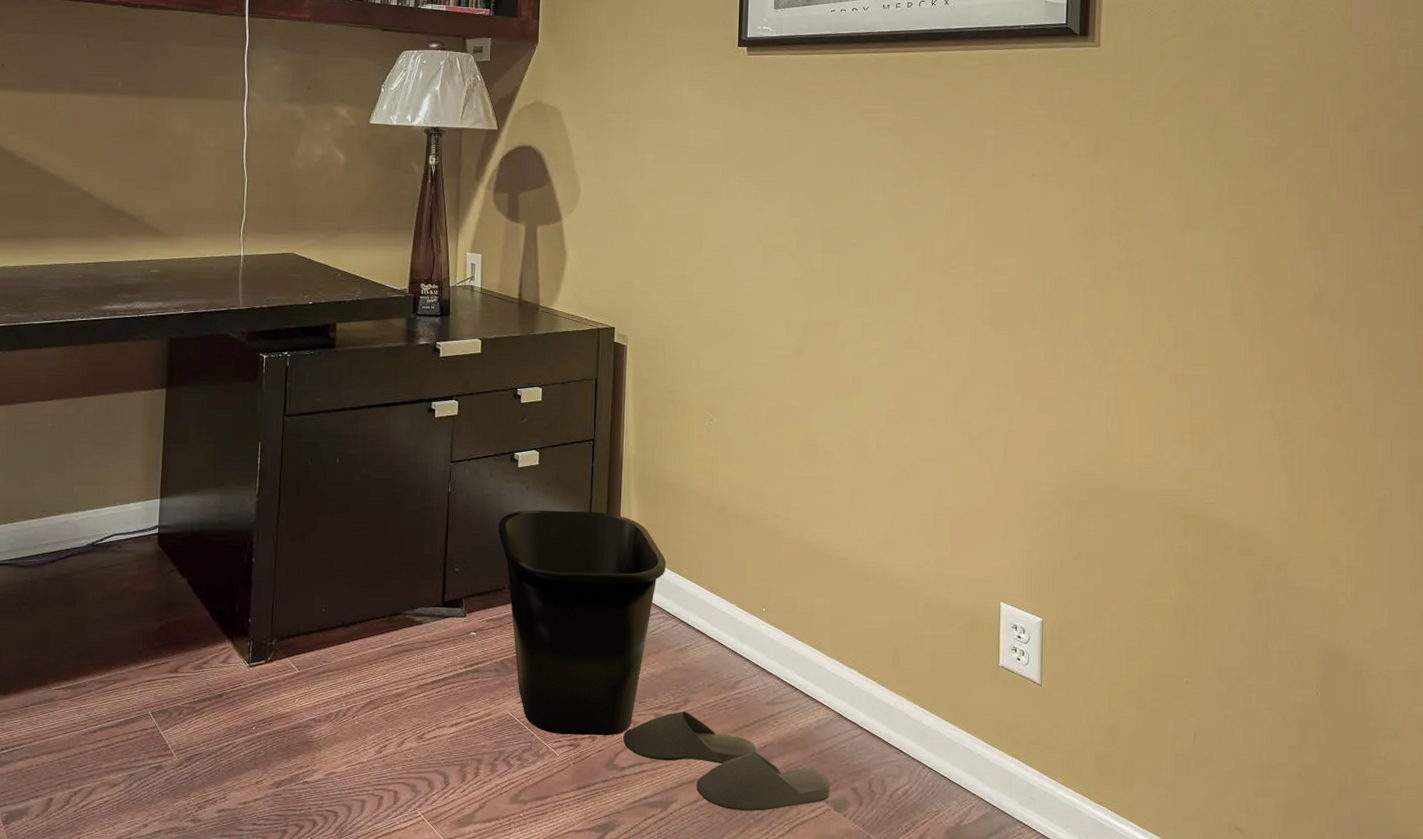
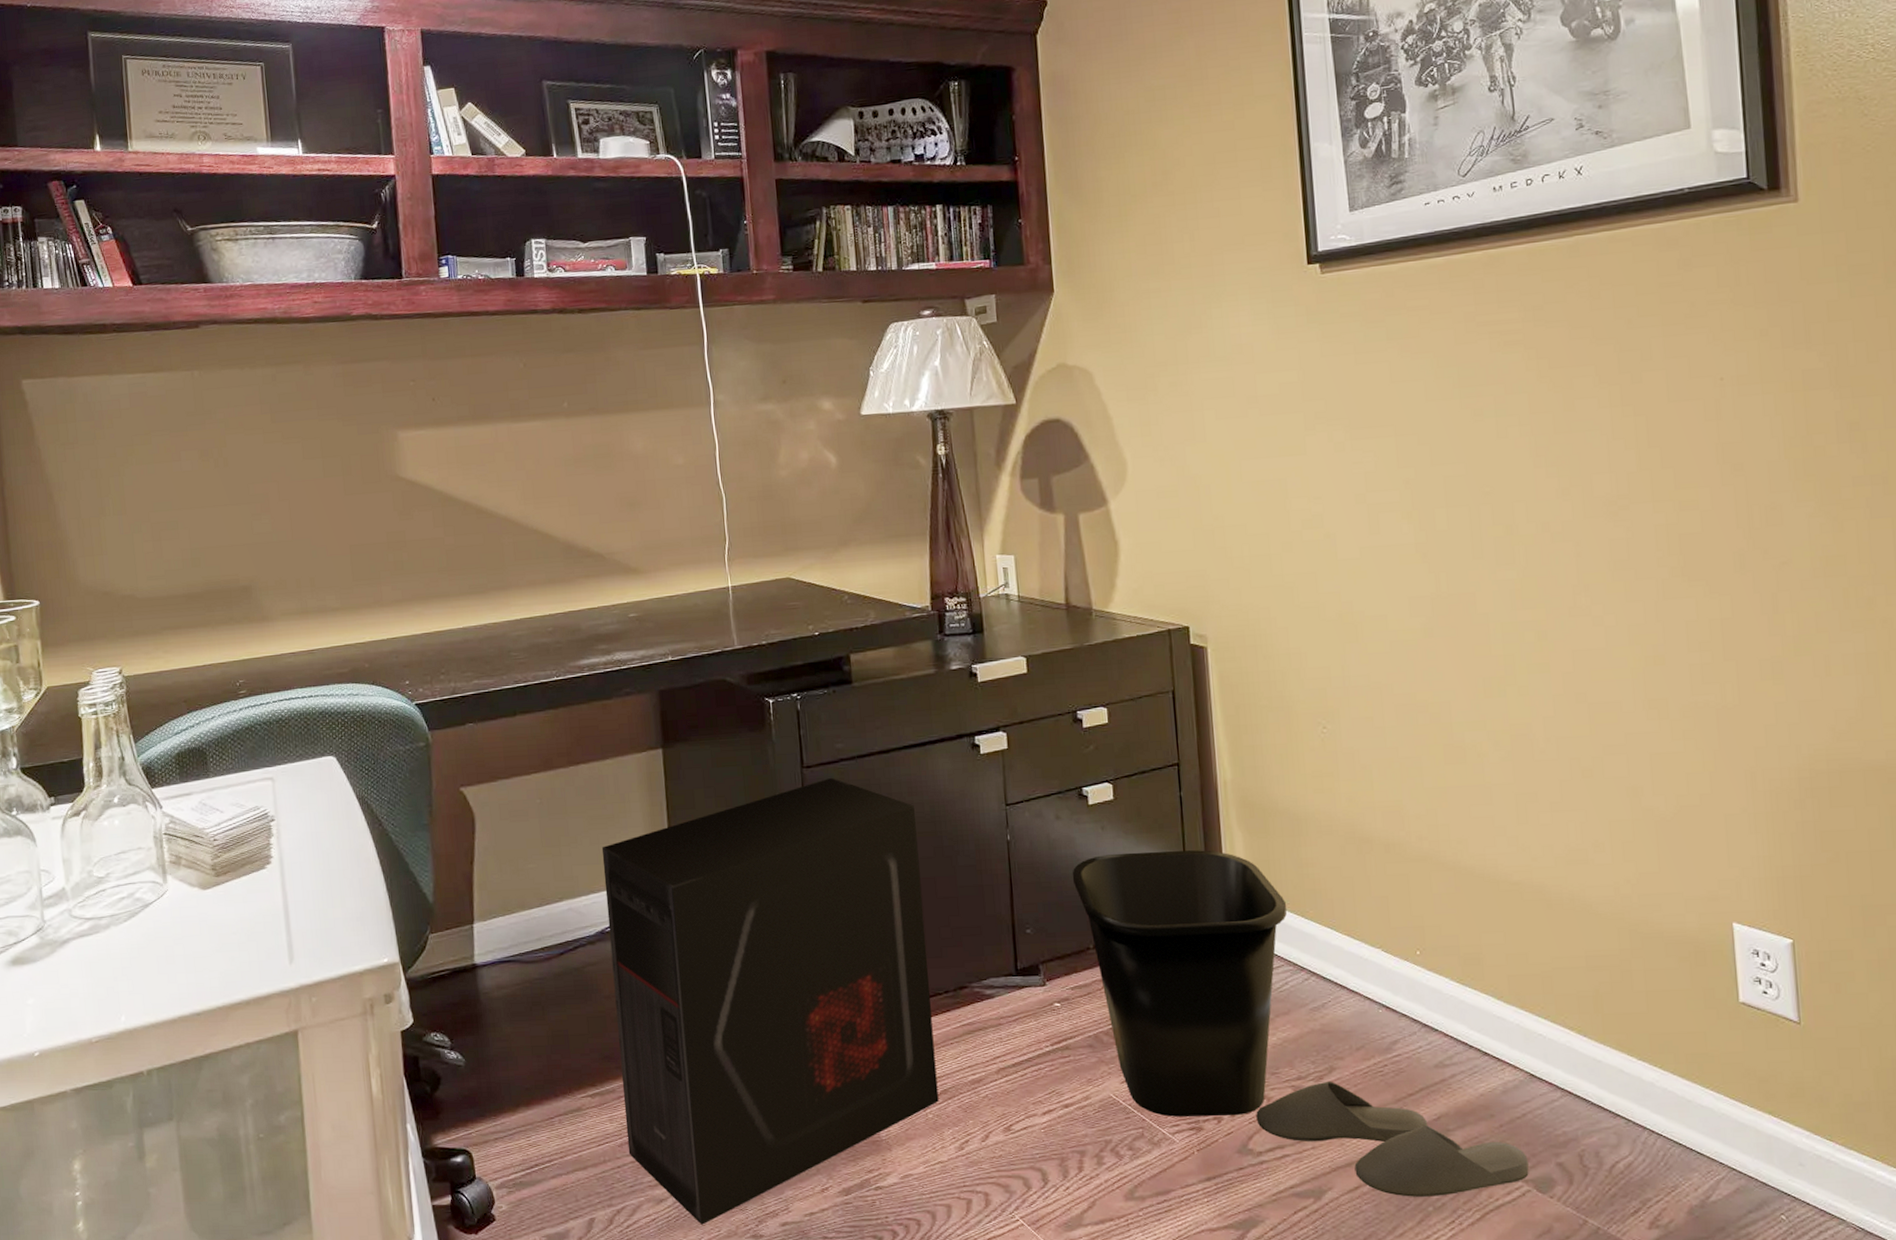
computer tower: none [91,426,375,808] -> present [601,777,939,1225]

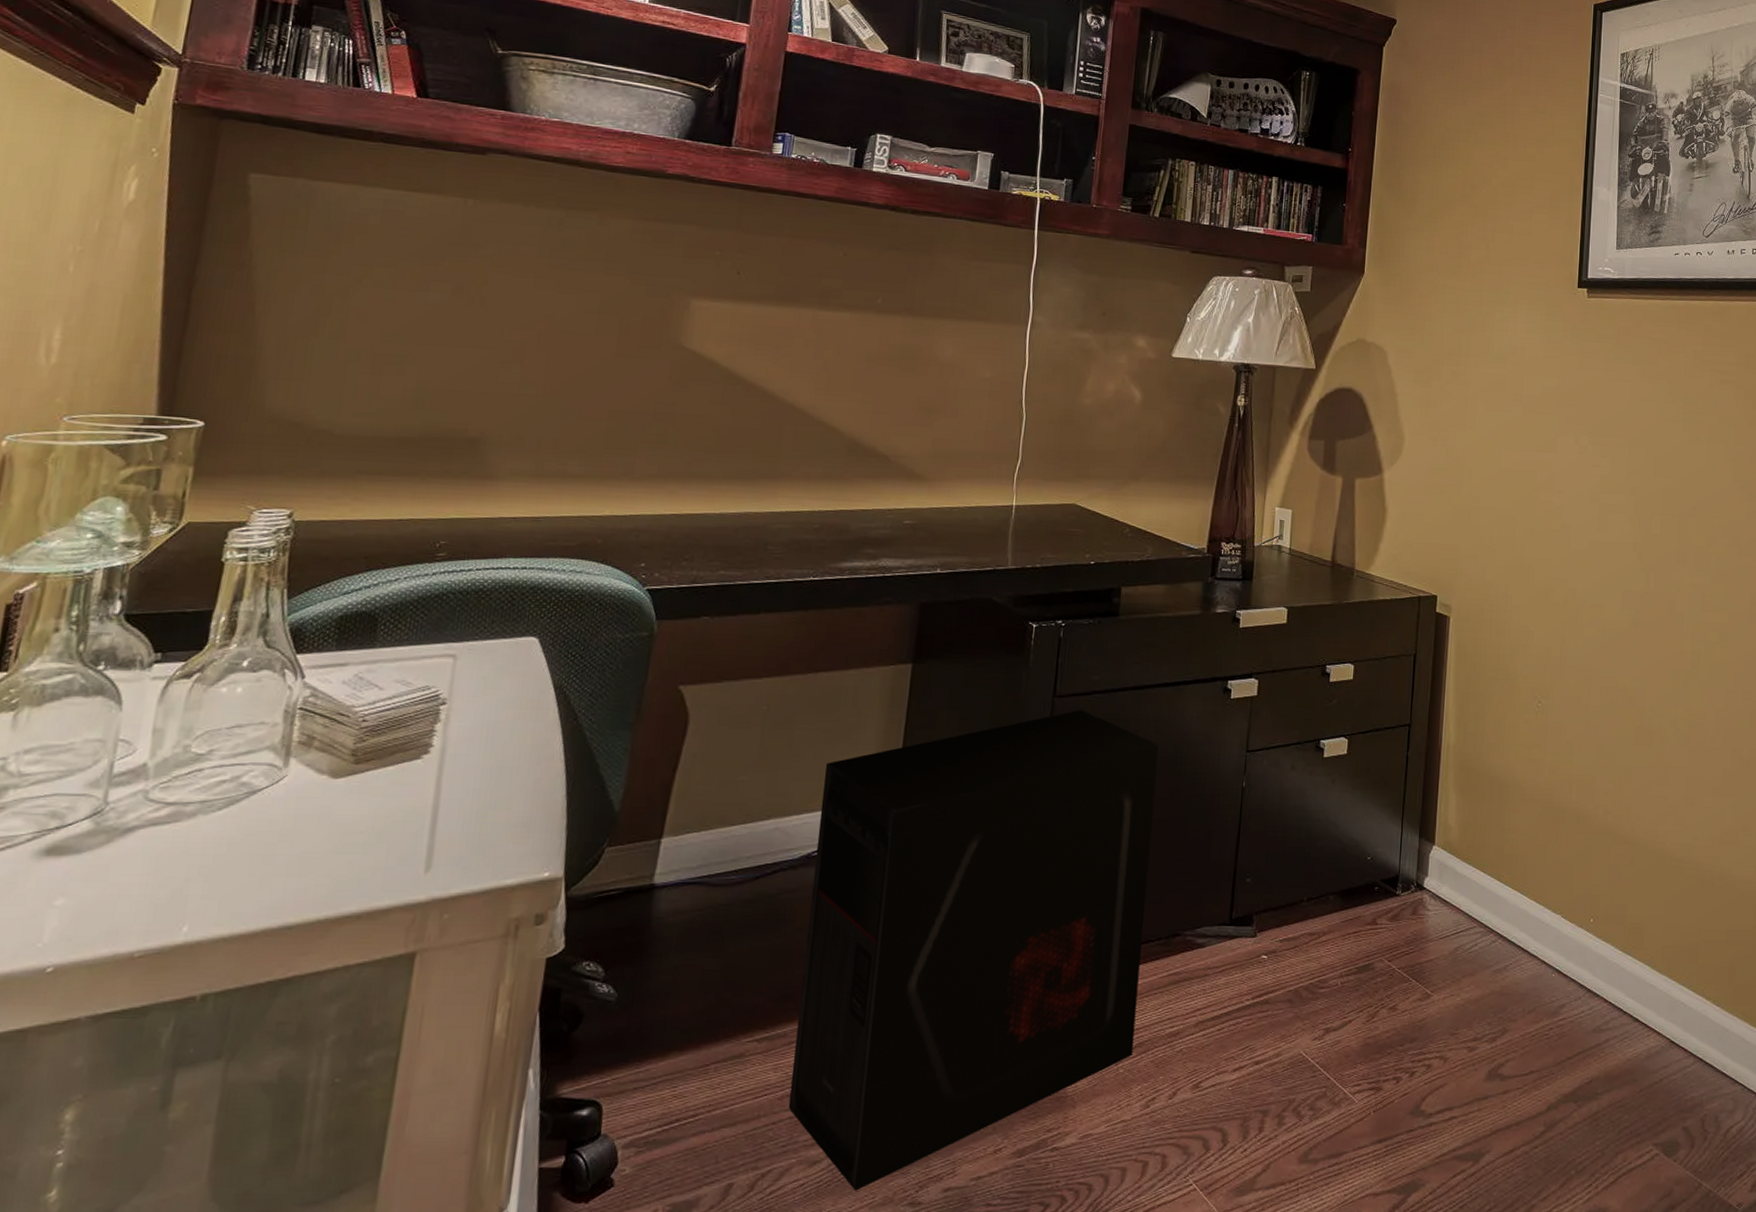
waste bin: present [1072,850,1287,1117] -> none [1297,807,1486,1076]
slippers: present [1256,1080,1529,1197] -> none [1431,1042,1660,1160]

